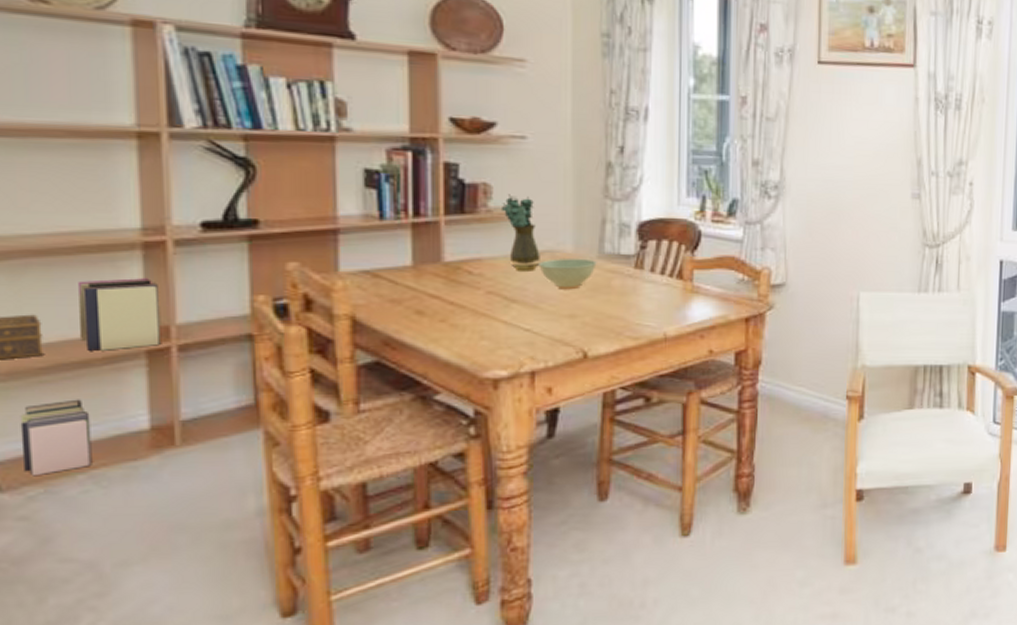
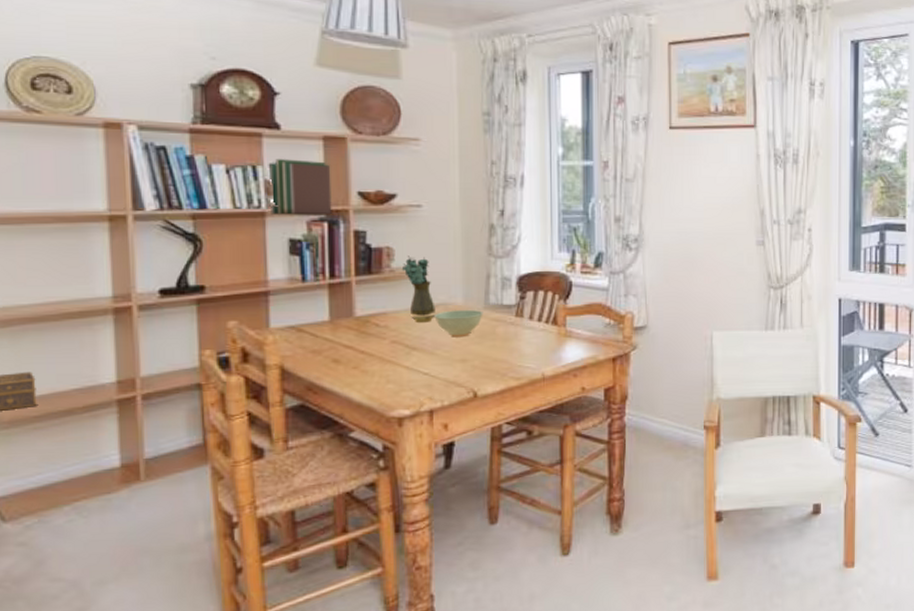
books: present [20,399,92,477] -> none [19,442,75,509]
books: present [79,278,160,351] -> none [64,339,128,401]
books: none [341,74,417,143] -> present [269,159,332,215]

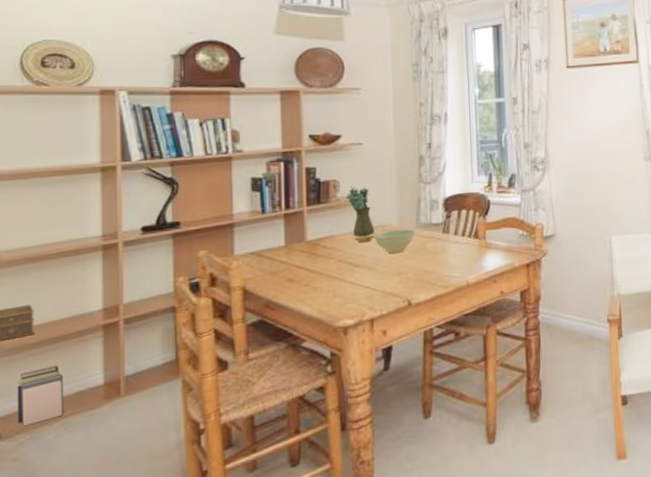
books: none [19,442,75,509] -> present [17,365,64,427]
books: present [269,159,332,215] -> none [236,111,287,158]

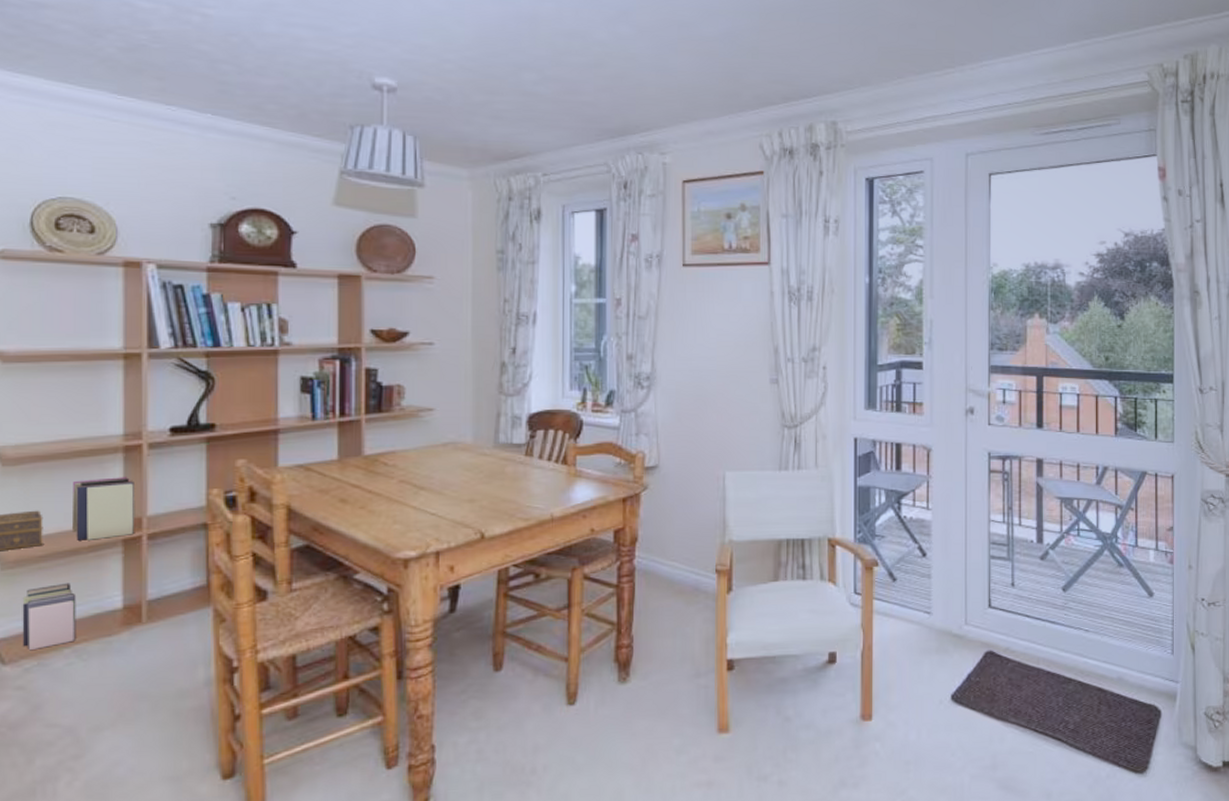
books: none [59,272,112,328] -> present [73,477,134,540]
vase: present [346,186,375,244] -> none [411,394,445,463]
bowl: present [374,229,415,254] -> none [443,449,493,477]

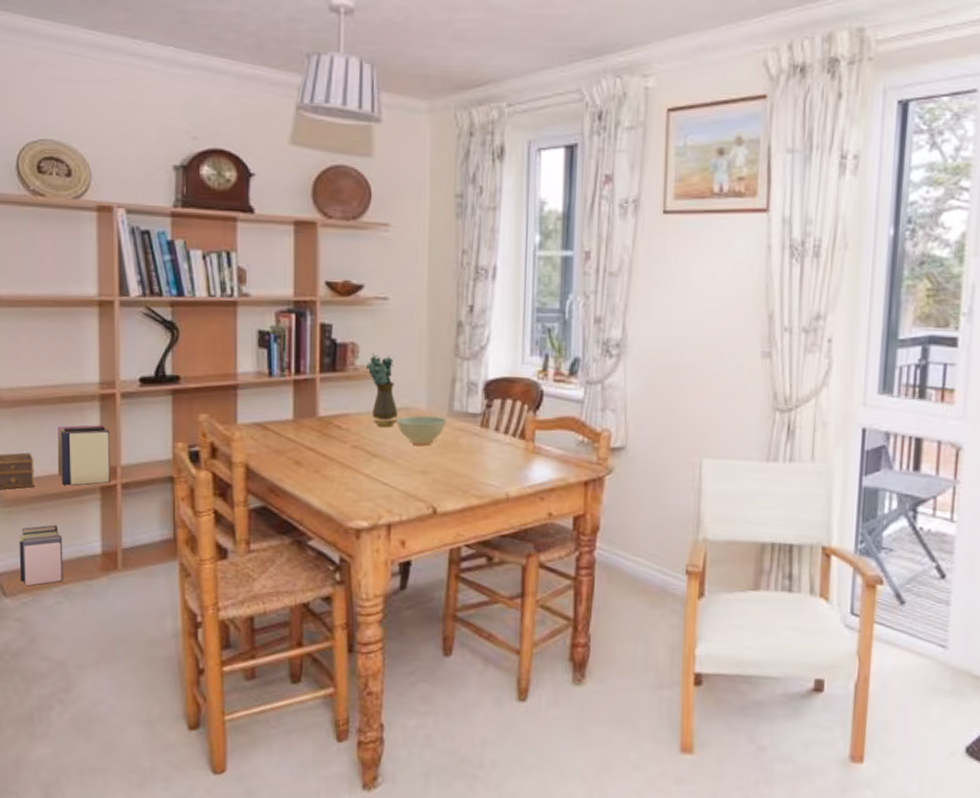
vase: none [411,394,445,463] -> present [365,353,398,429]
bowl: none [443,449,493,477] -> present [396,416,447,447]

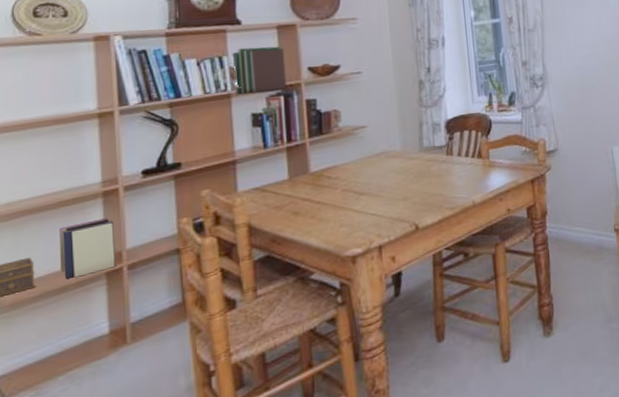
books: present [19,524,63,587] -> none [19,317,69,383]
books: none [242,245,300,306] -> present [233,46,287,95]
vase: present [365,353,398,429] -> none [347,115,379,172]
bowl: present [396,416,447,447] -> none [377,154,419,180]

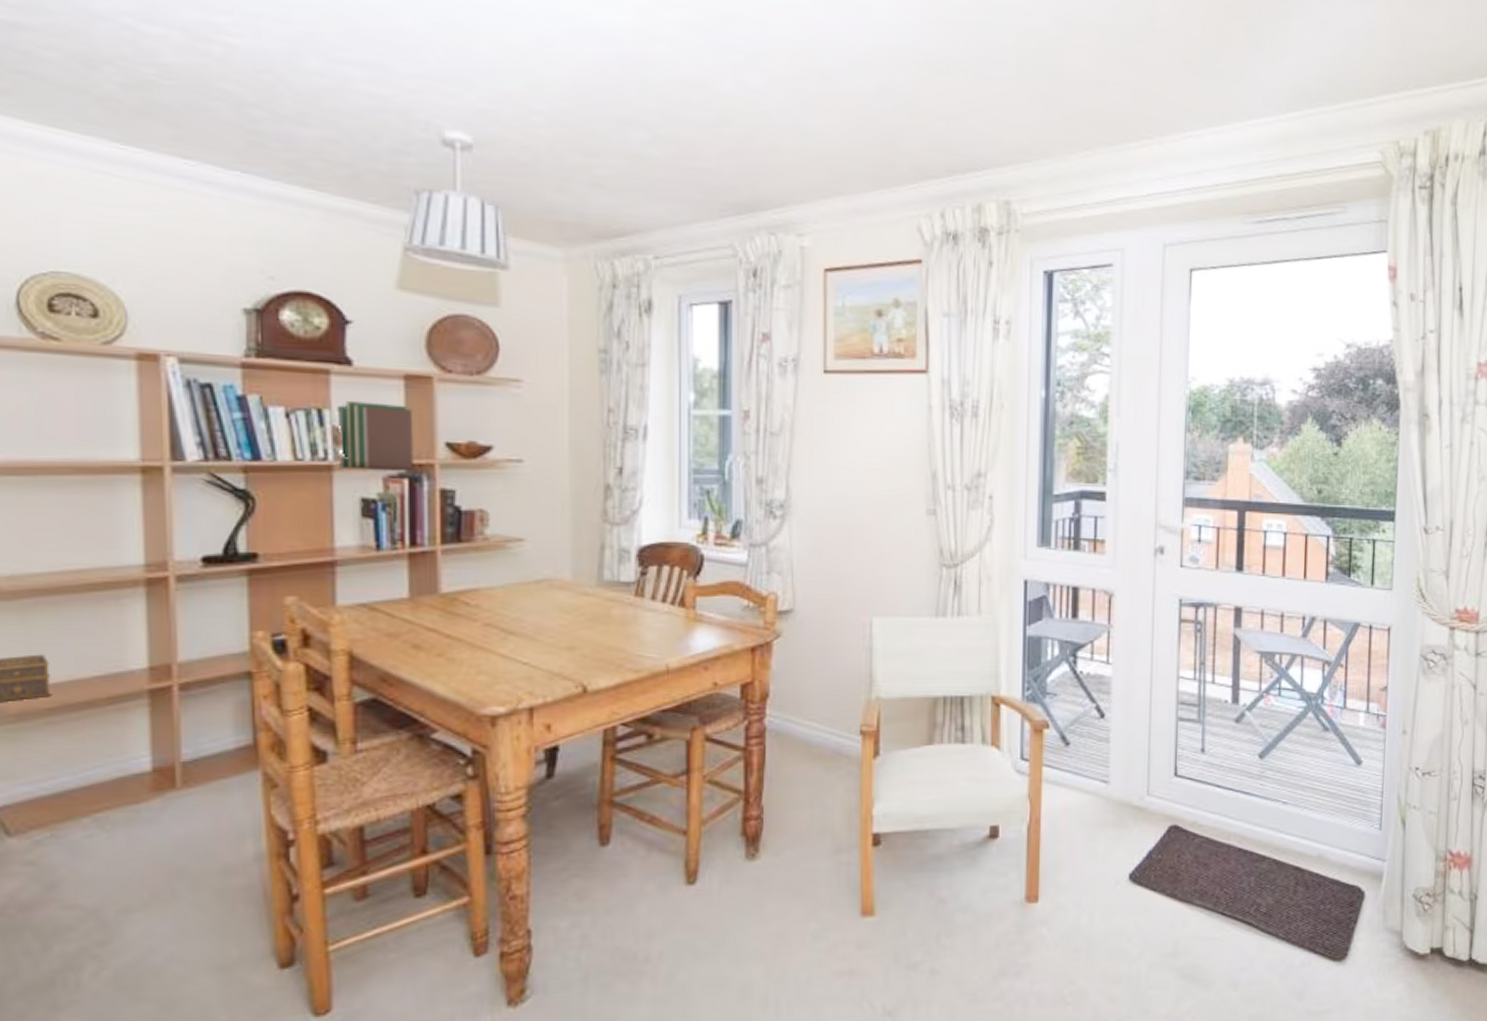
books: present [59,218,115,279] -> none [85,616,162,691]

